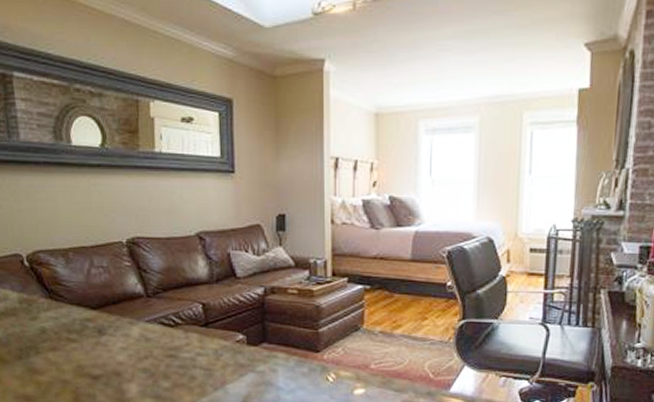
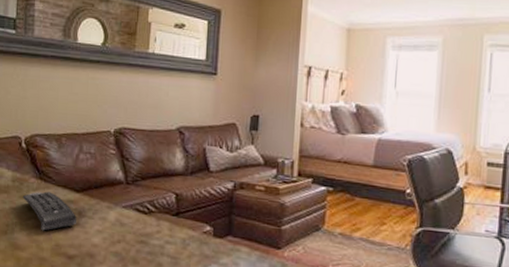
remote control: none [33,311,97,353] -> present [22,191,76,231]

